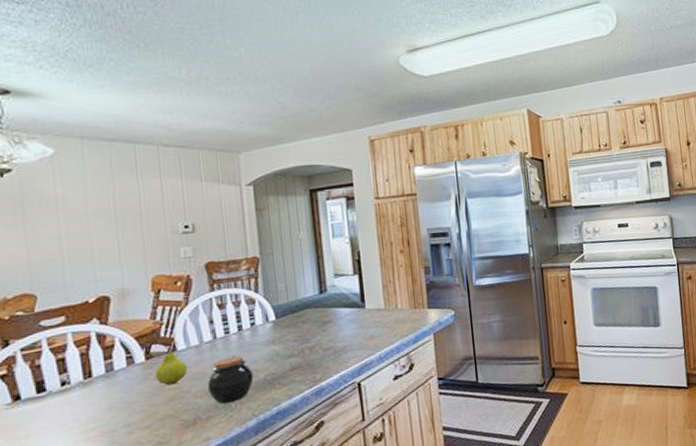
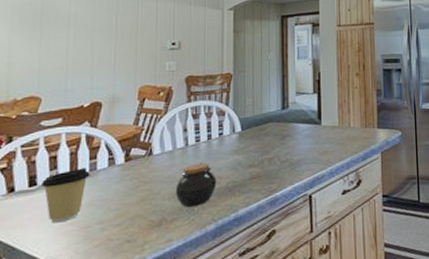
coffee cup: none [51,369,107,430] -> present [41,167,90,223]
fruit: present [154,343,188,386] -> none [131,148,160,187]

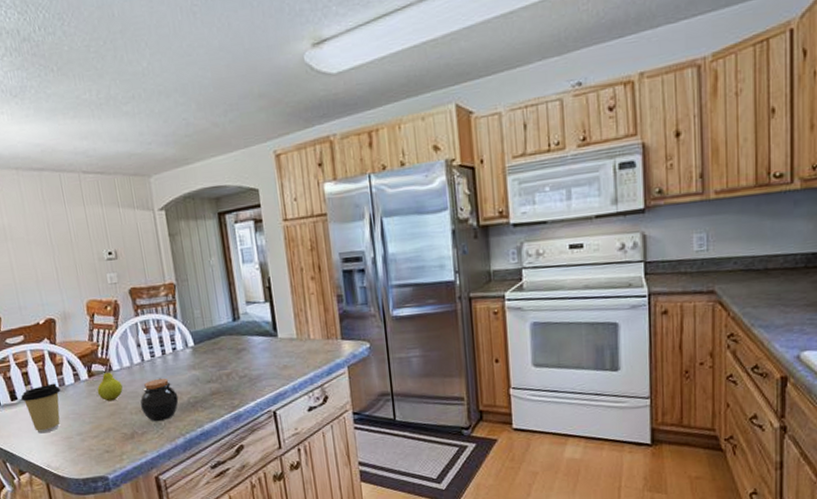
fruit: none [131,148,160,187] -> present [97,363,123,402]

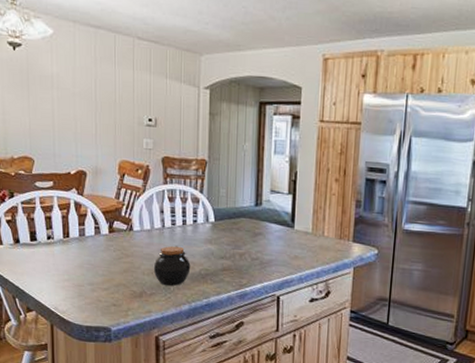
coffee cup: present [21,383,61,434] -> none [41,232,80,278]
fruit: present [97,363,123,402] -> none [115,222,139,259]

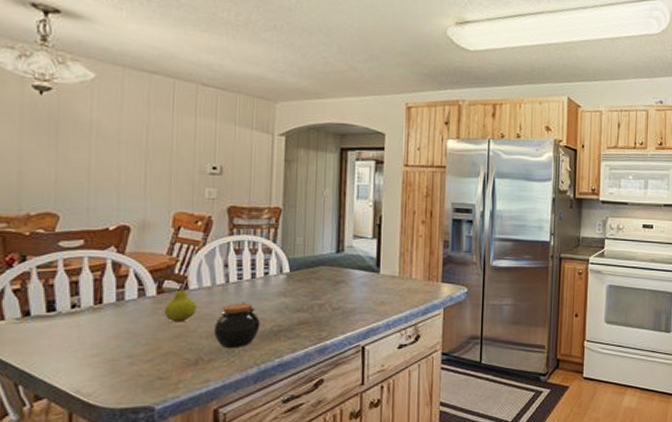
fruit: none [115,222,139,259] -> present [164,281,197,322]

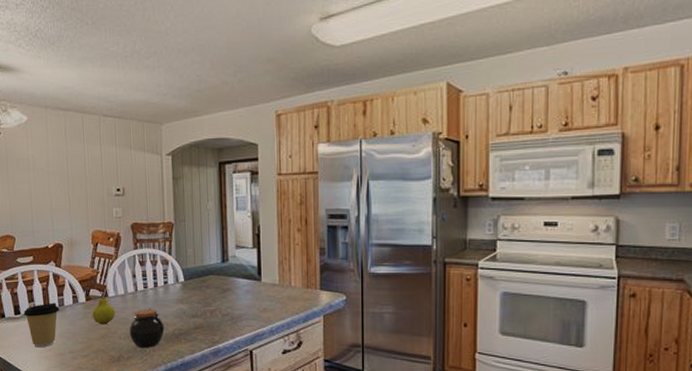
coffee cup: none [61,296,117,353] -> present [24,303,60,348]

